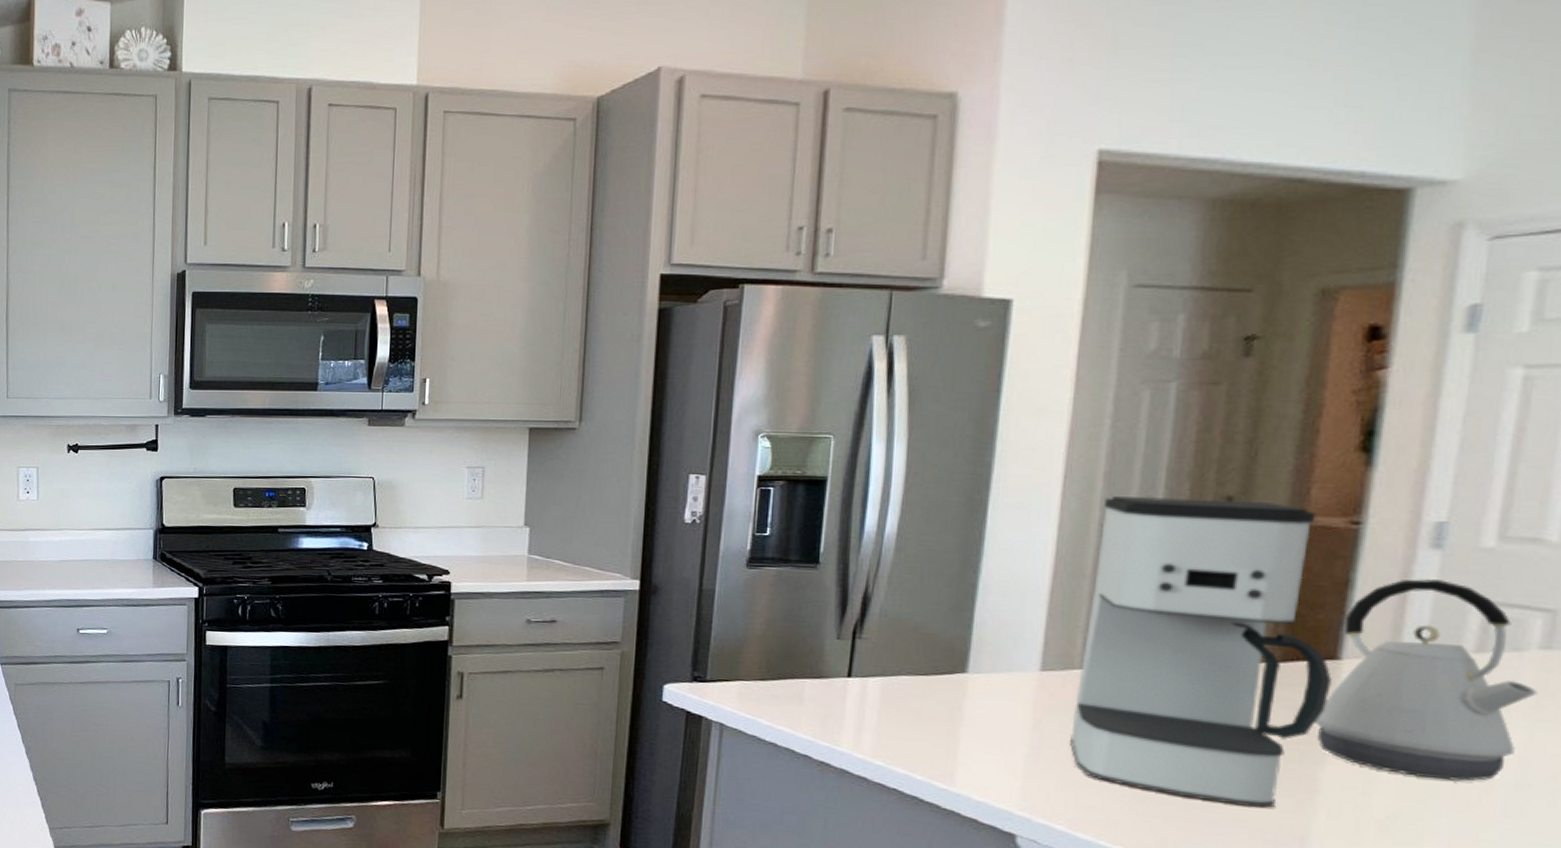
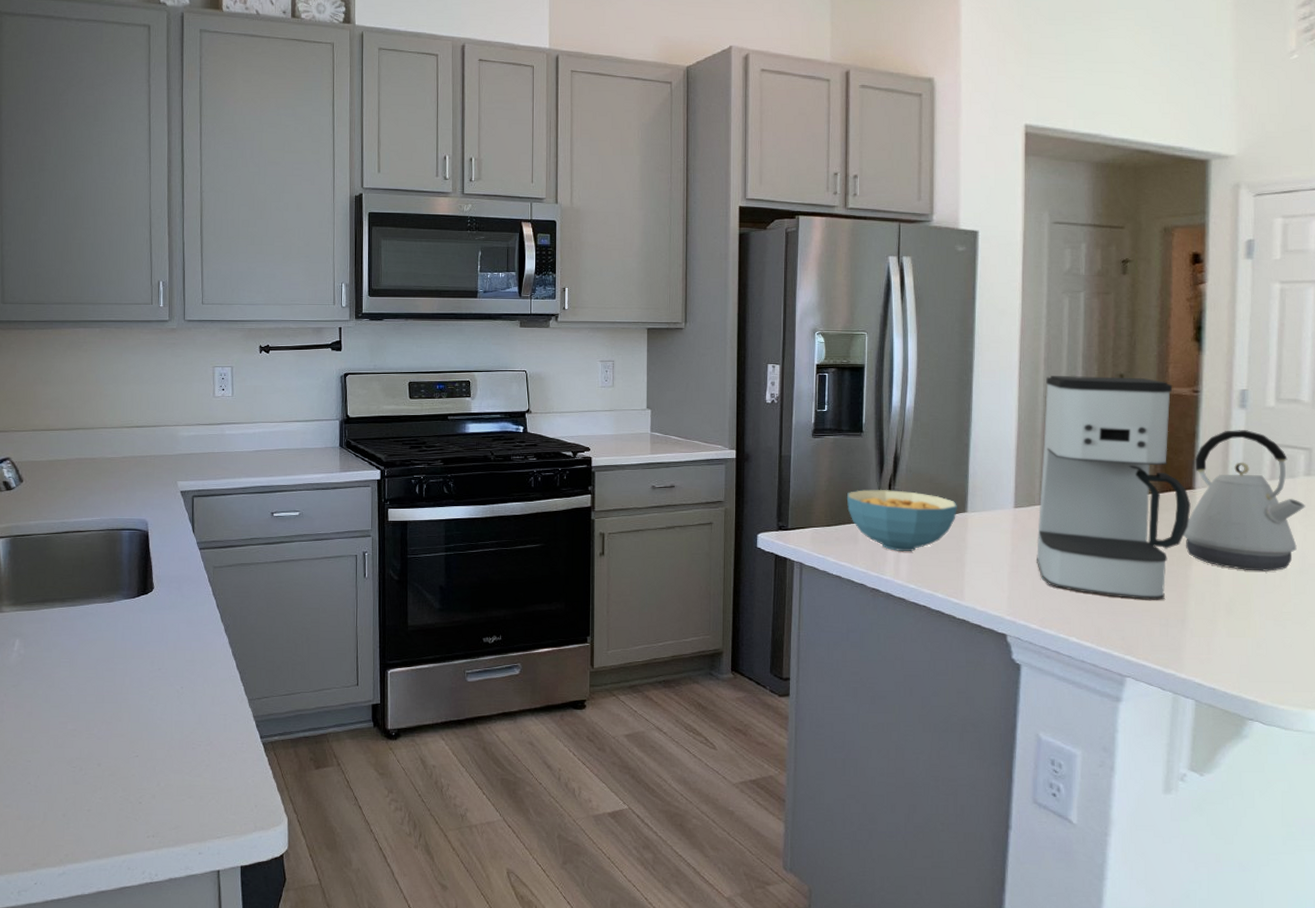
cereal bowl: none [790,636,953,719] -> present [846,489,957,551]

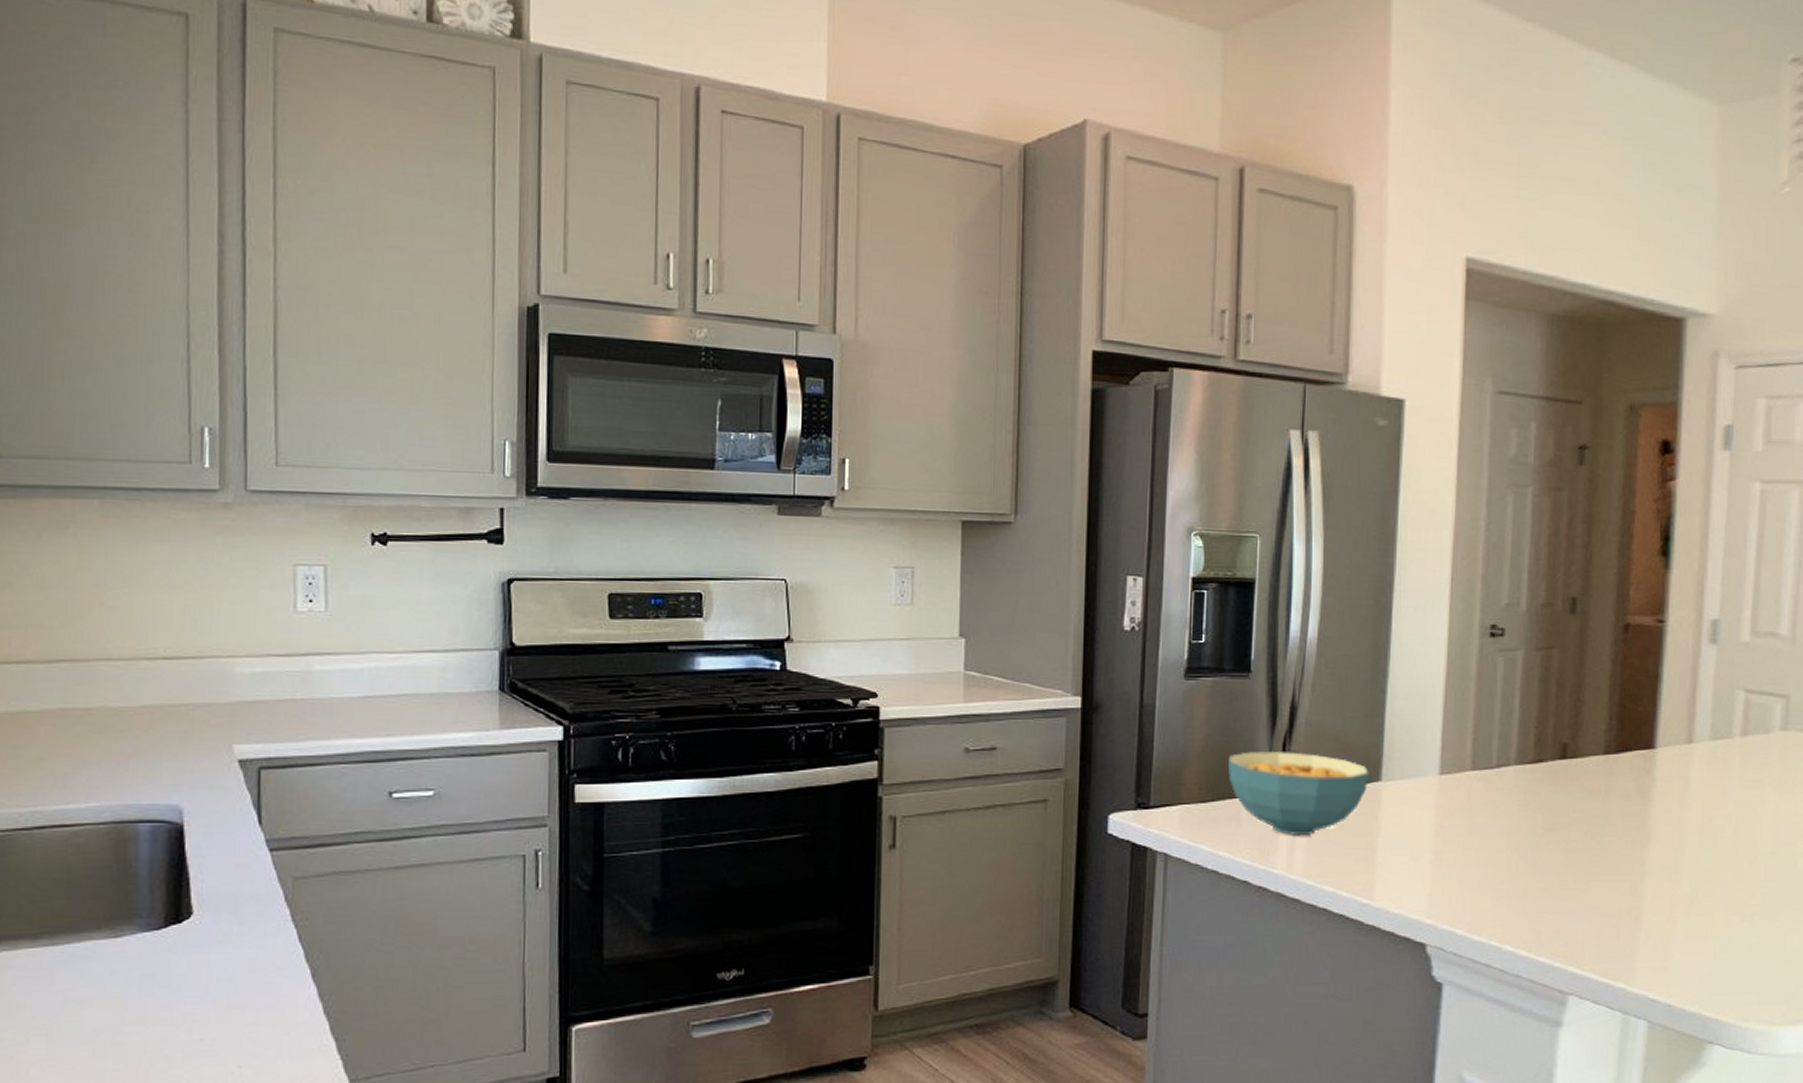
coffee maker: present [1036,375,1191,600] -> none [1464,597,1650,893]
kettle: present [1182,430,1306,572] -> none [1640,671,1781,853]

